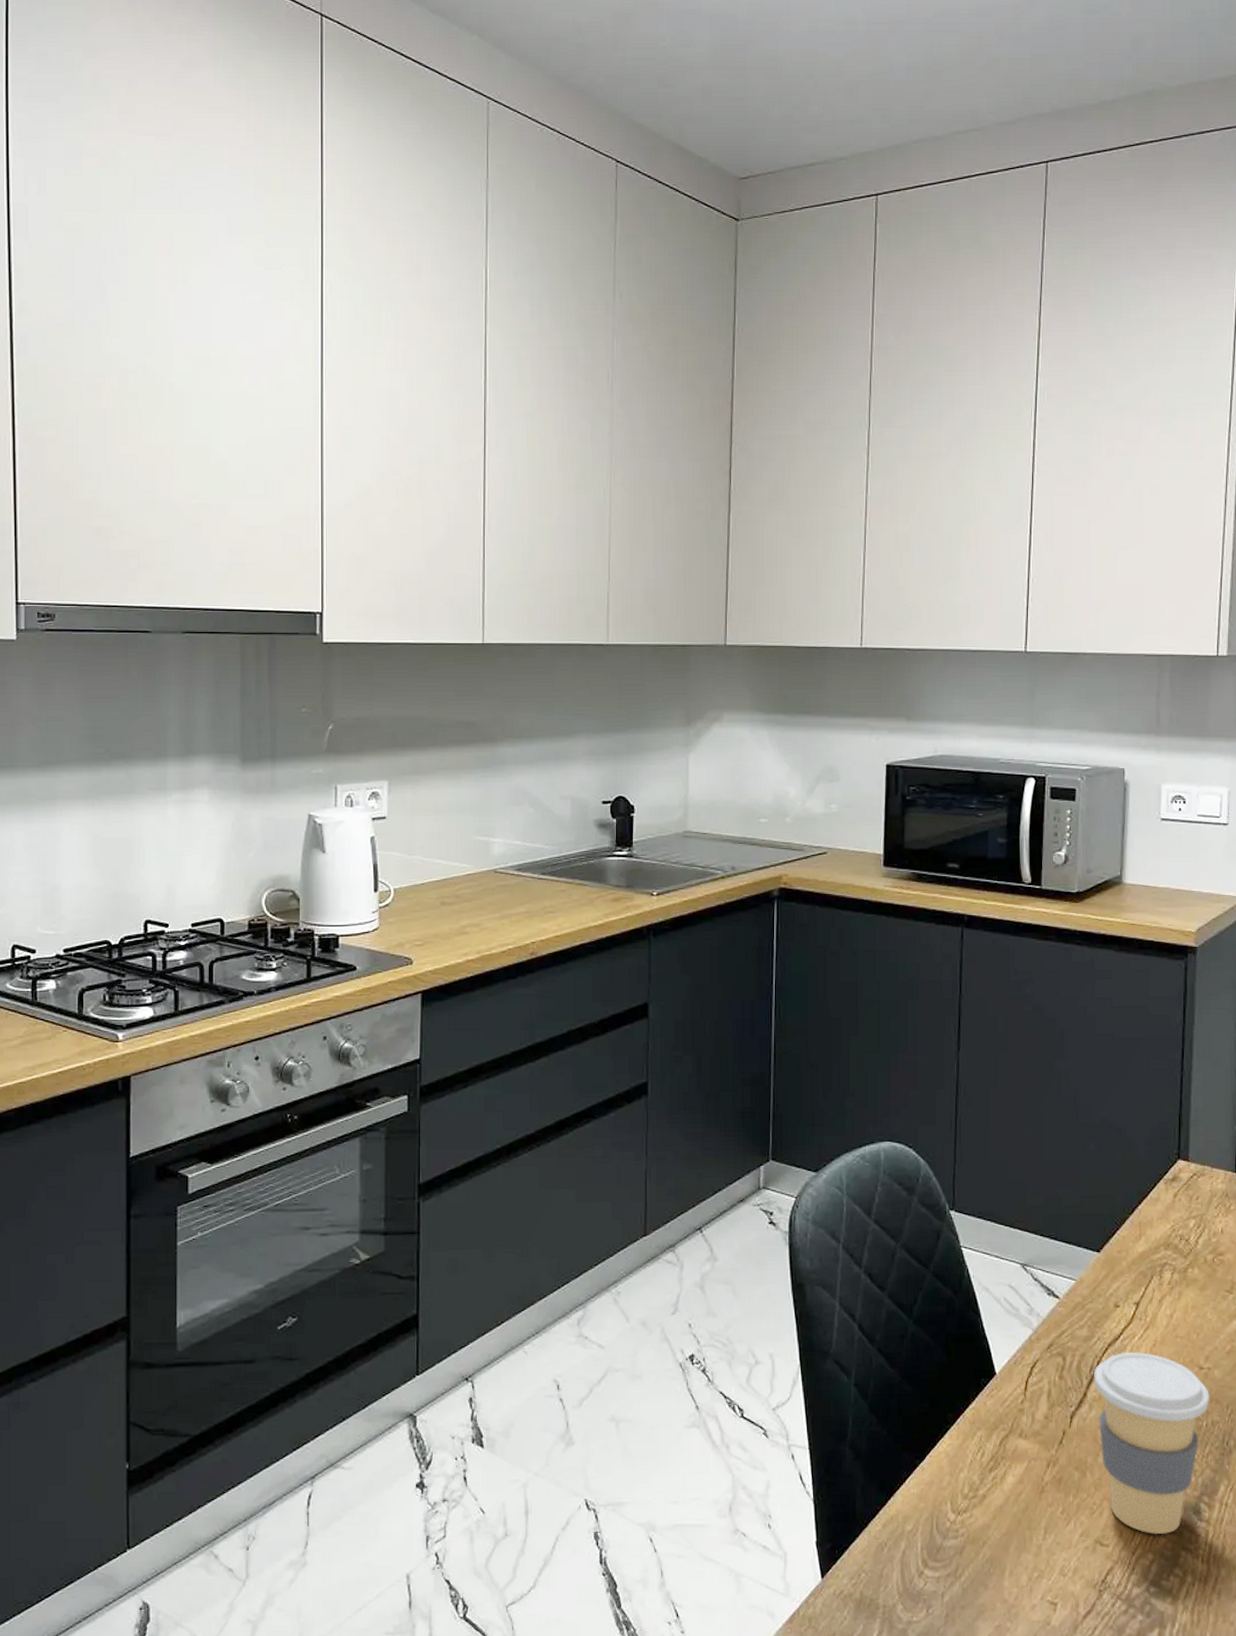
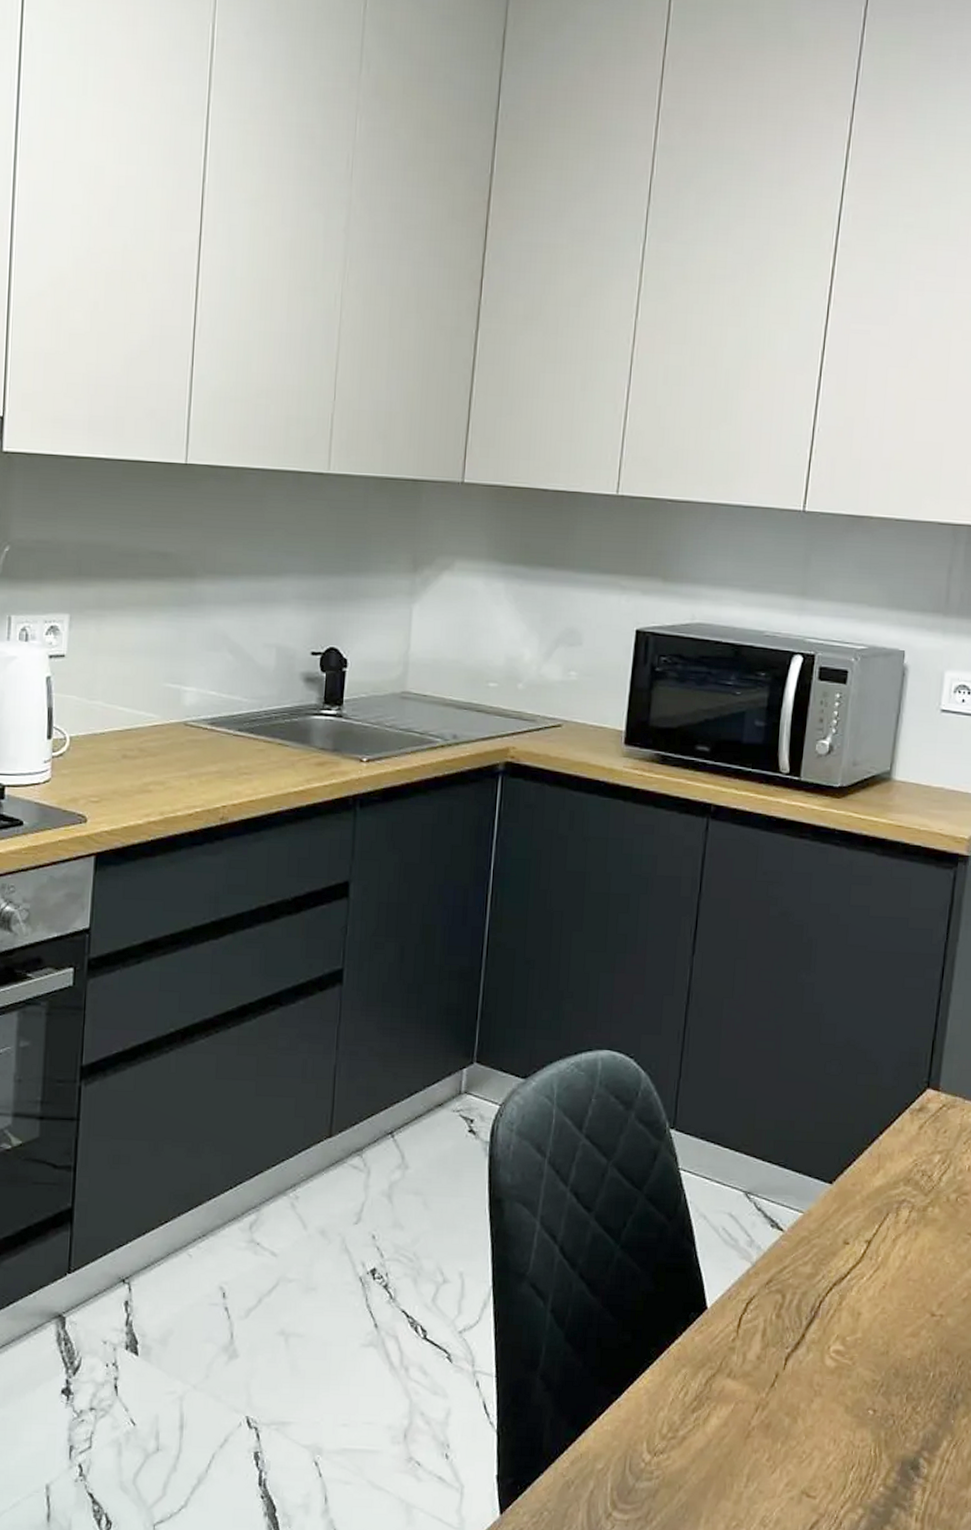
coffee cup: present [1094,1352,1209,1535] -> none [814,1293,940,1490]

